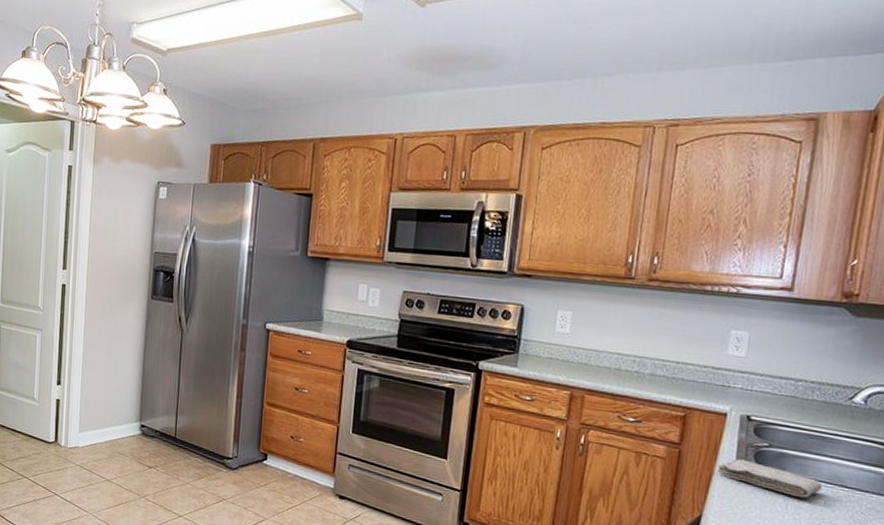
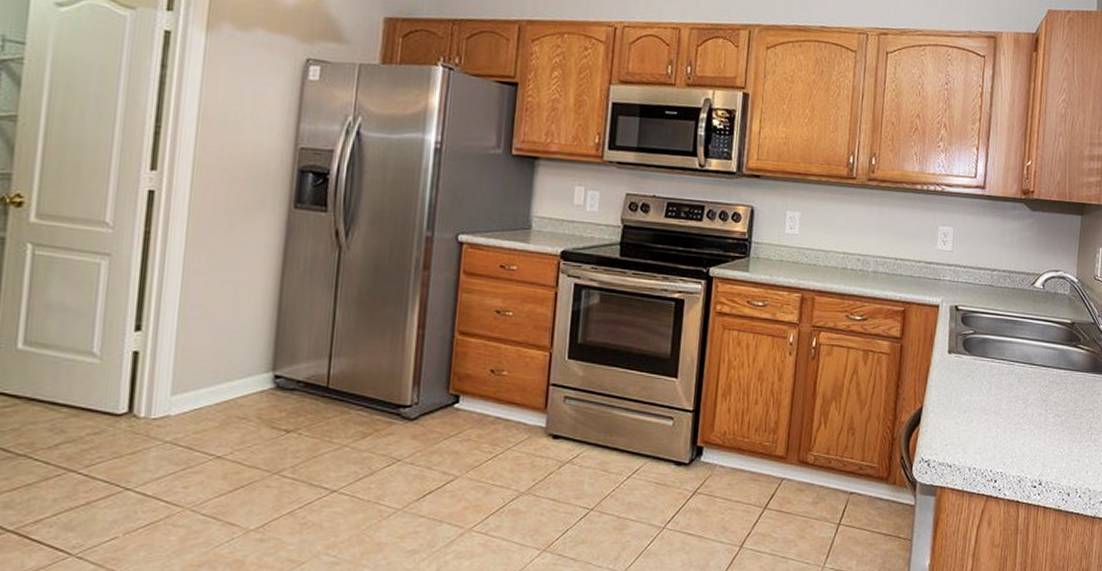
washcloth: present [718,459,823,499] -> none [934,348,1017,379]

